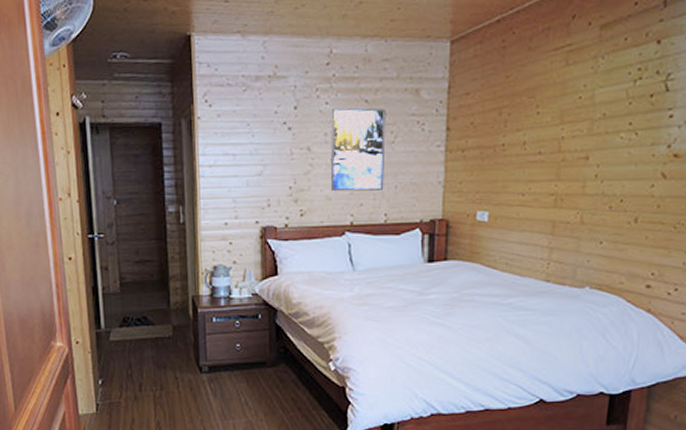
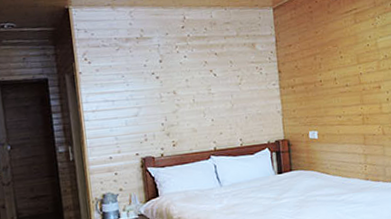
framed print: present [331,107,386,192] -> none [190,58,237,125]

